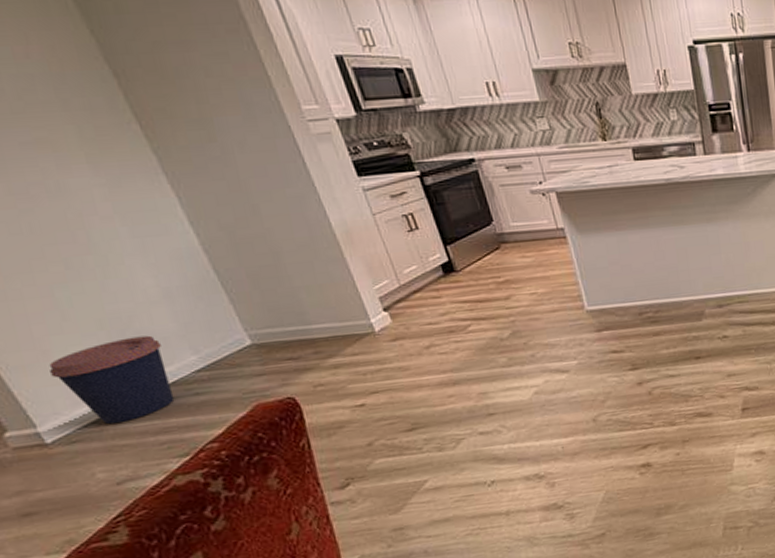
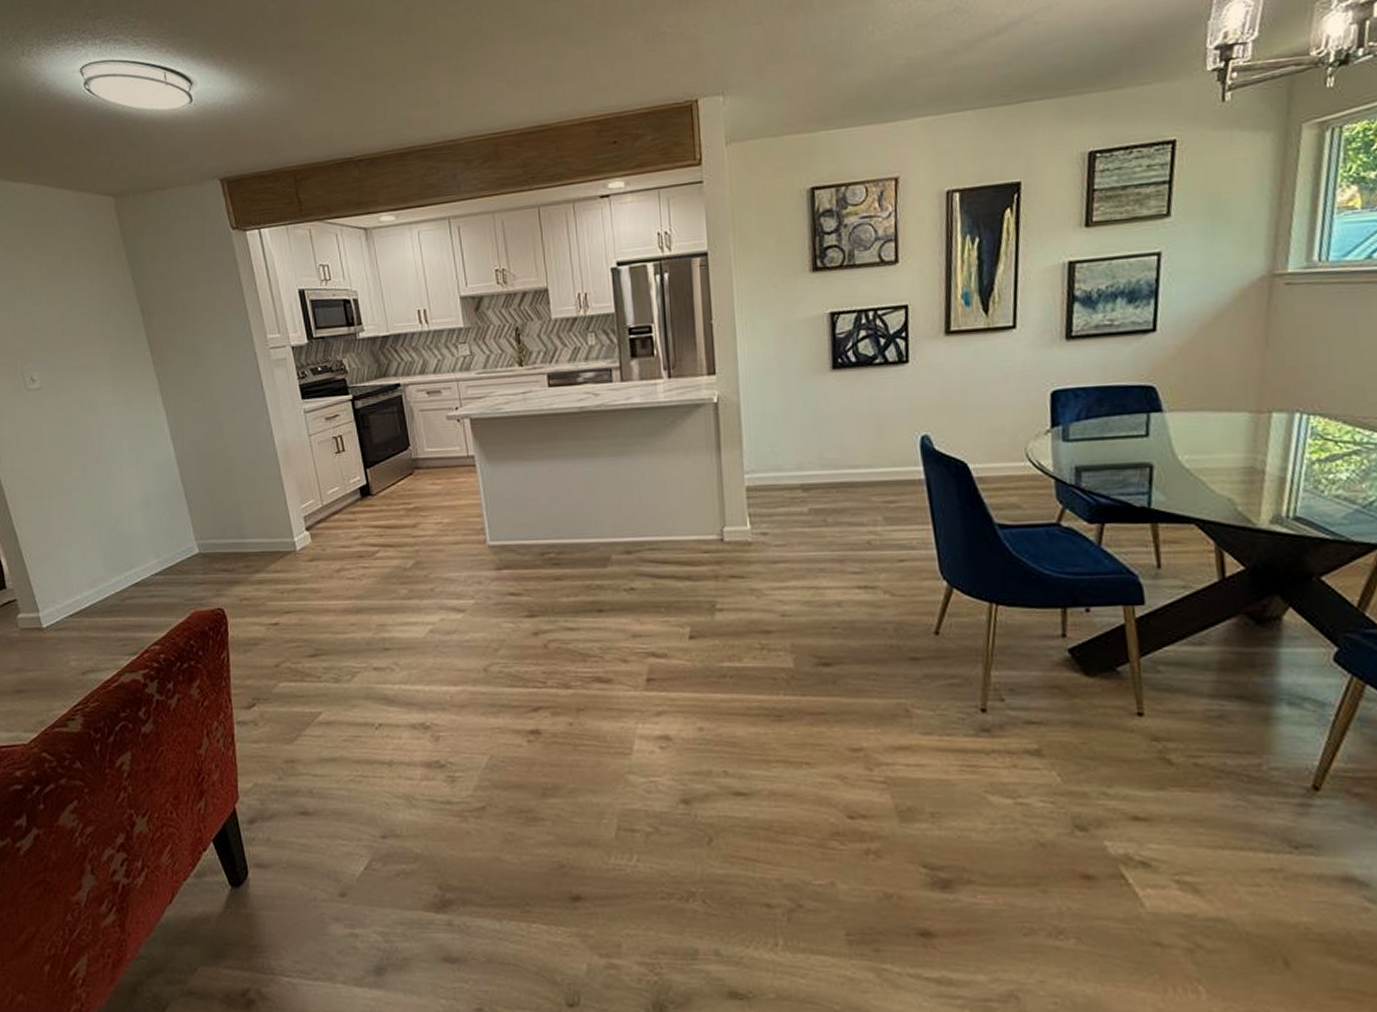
coffee cup: present [48,335,175,425] -> none [55,537,135,617]

